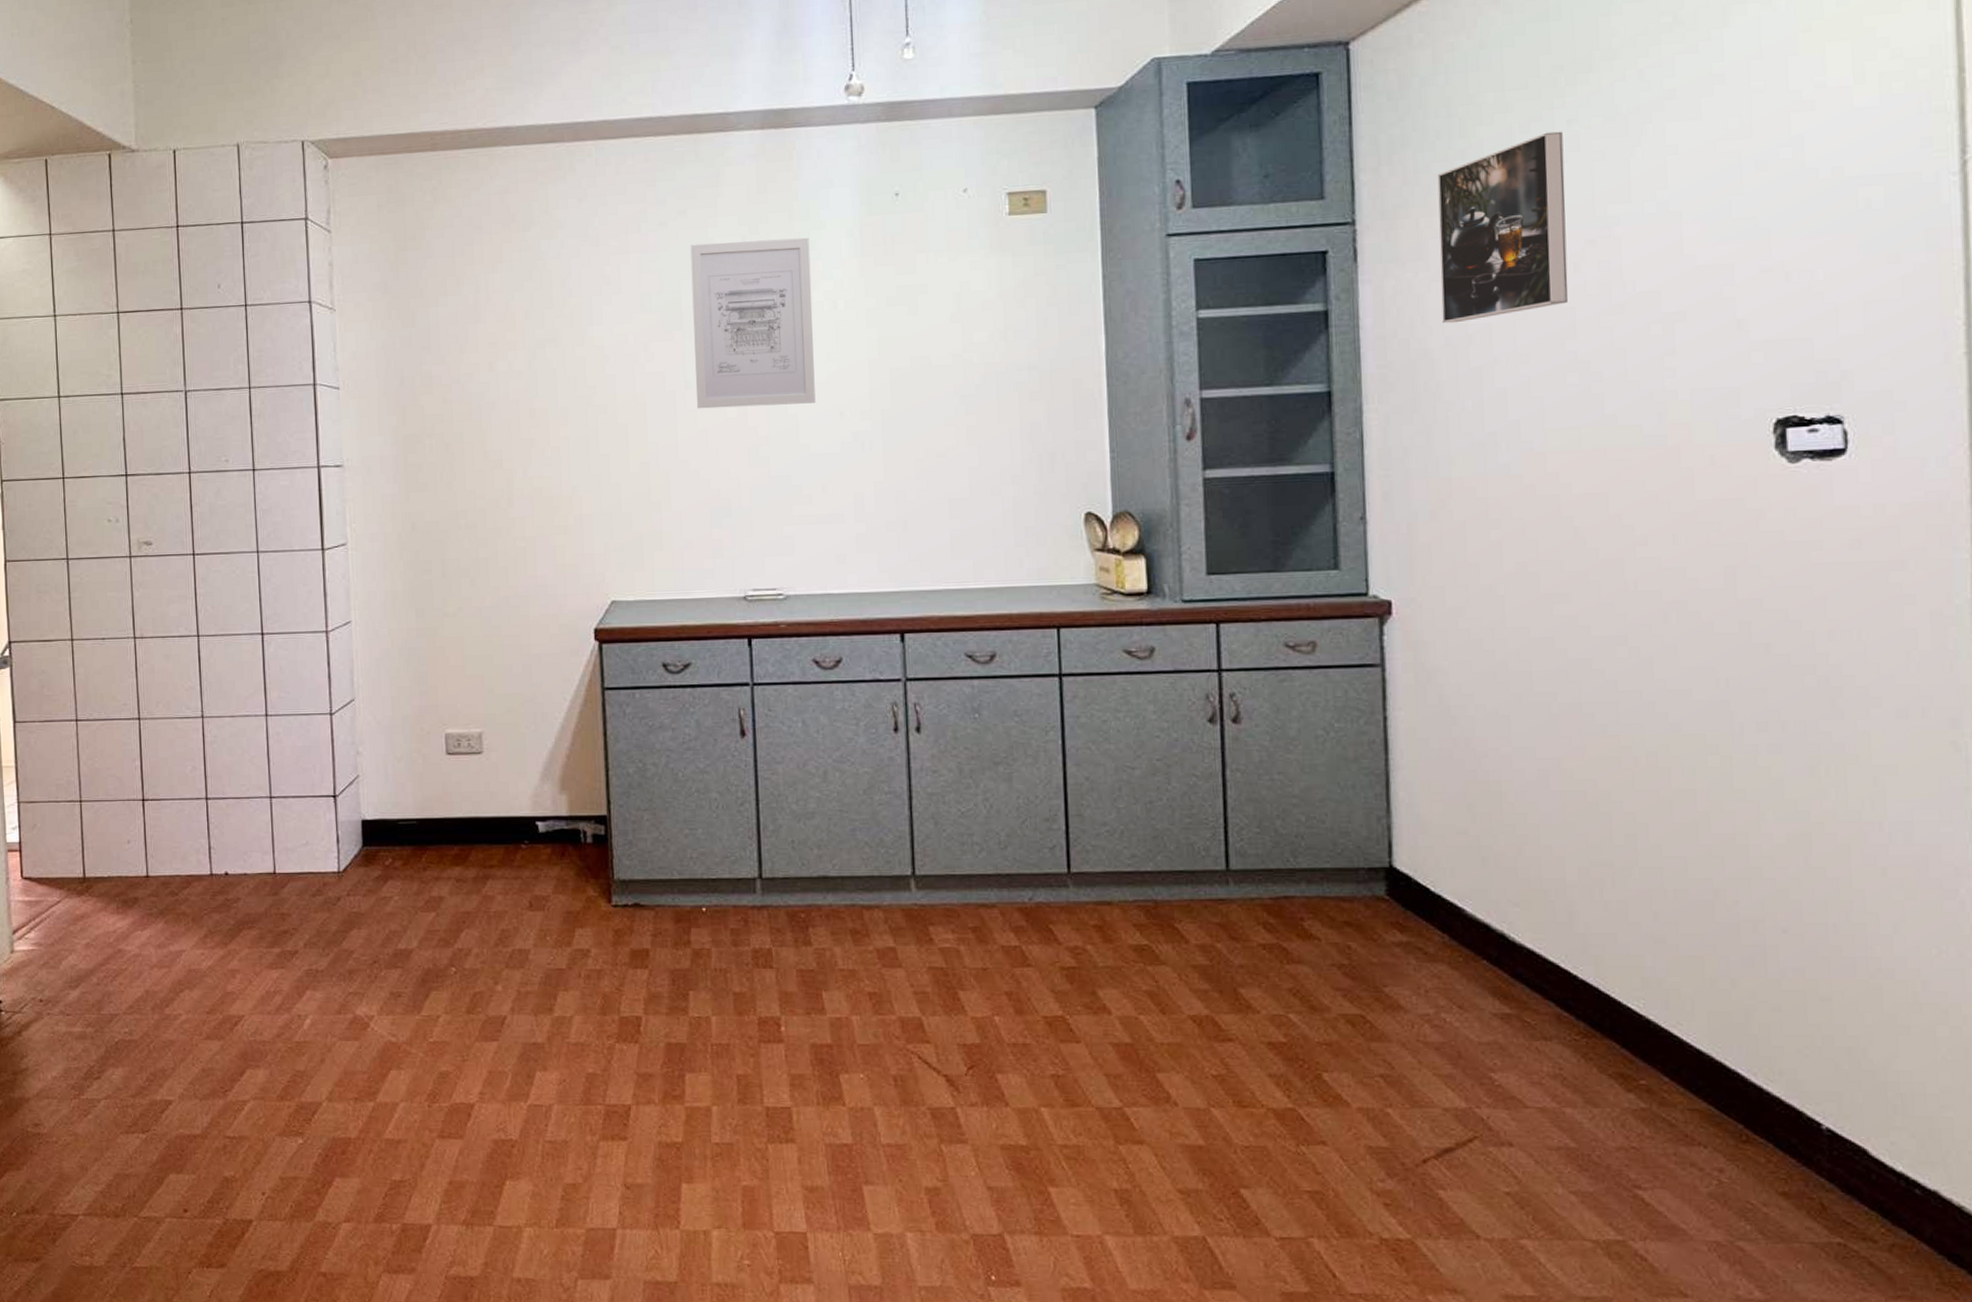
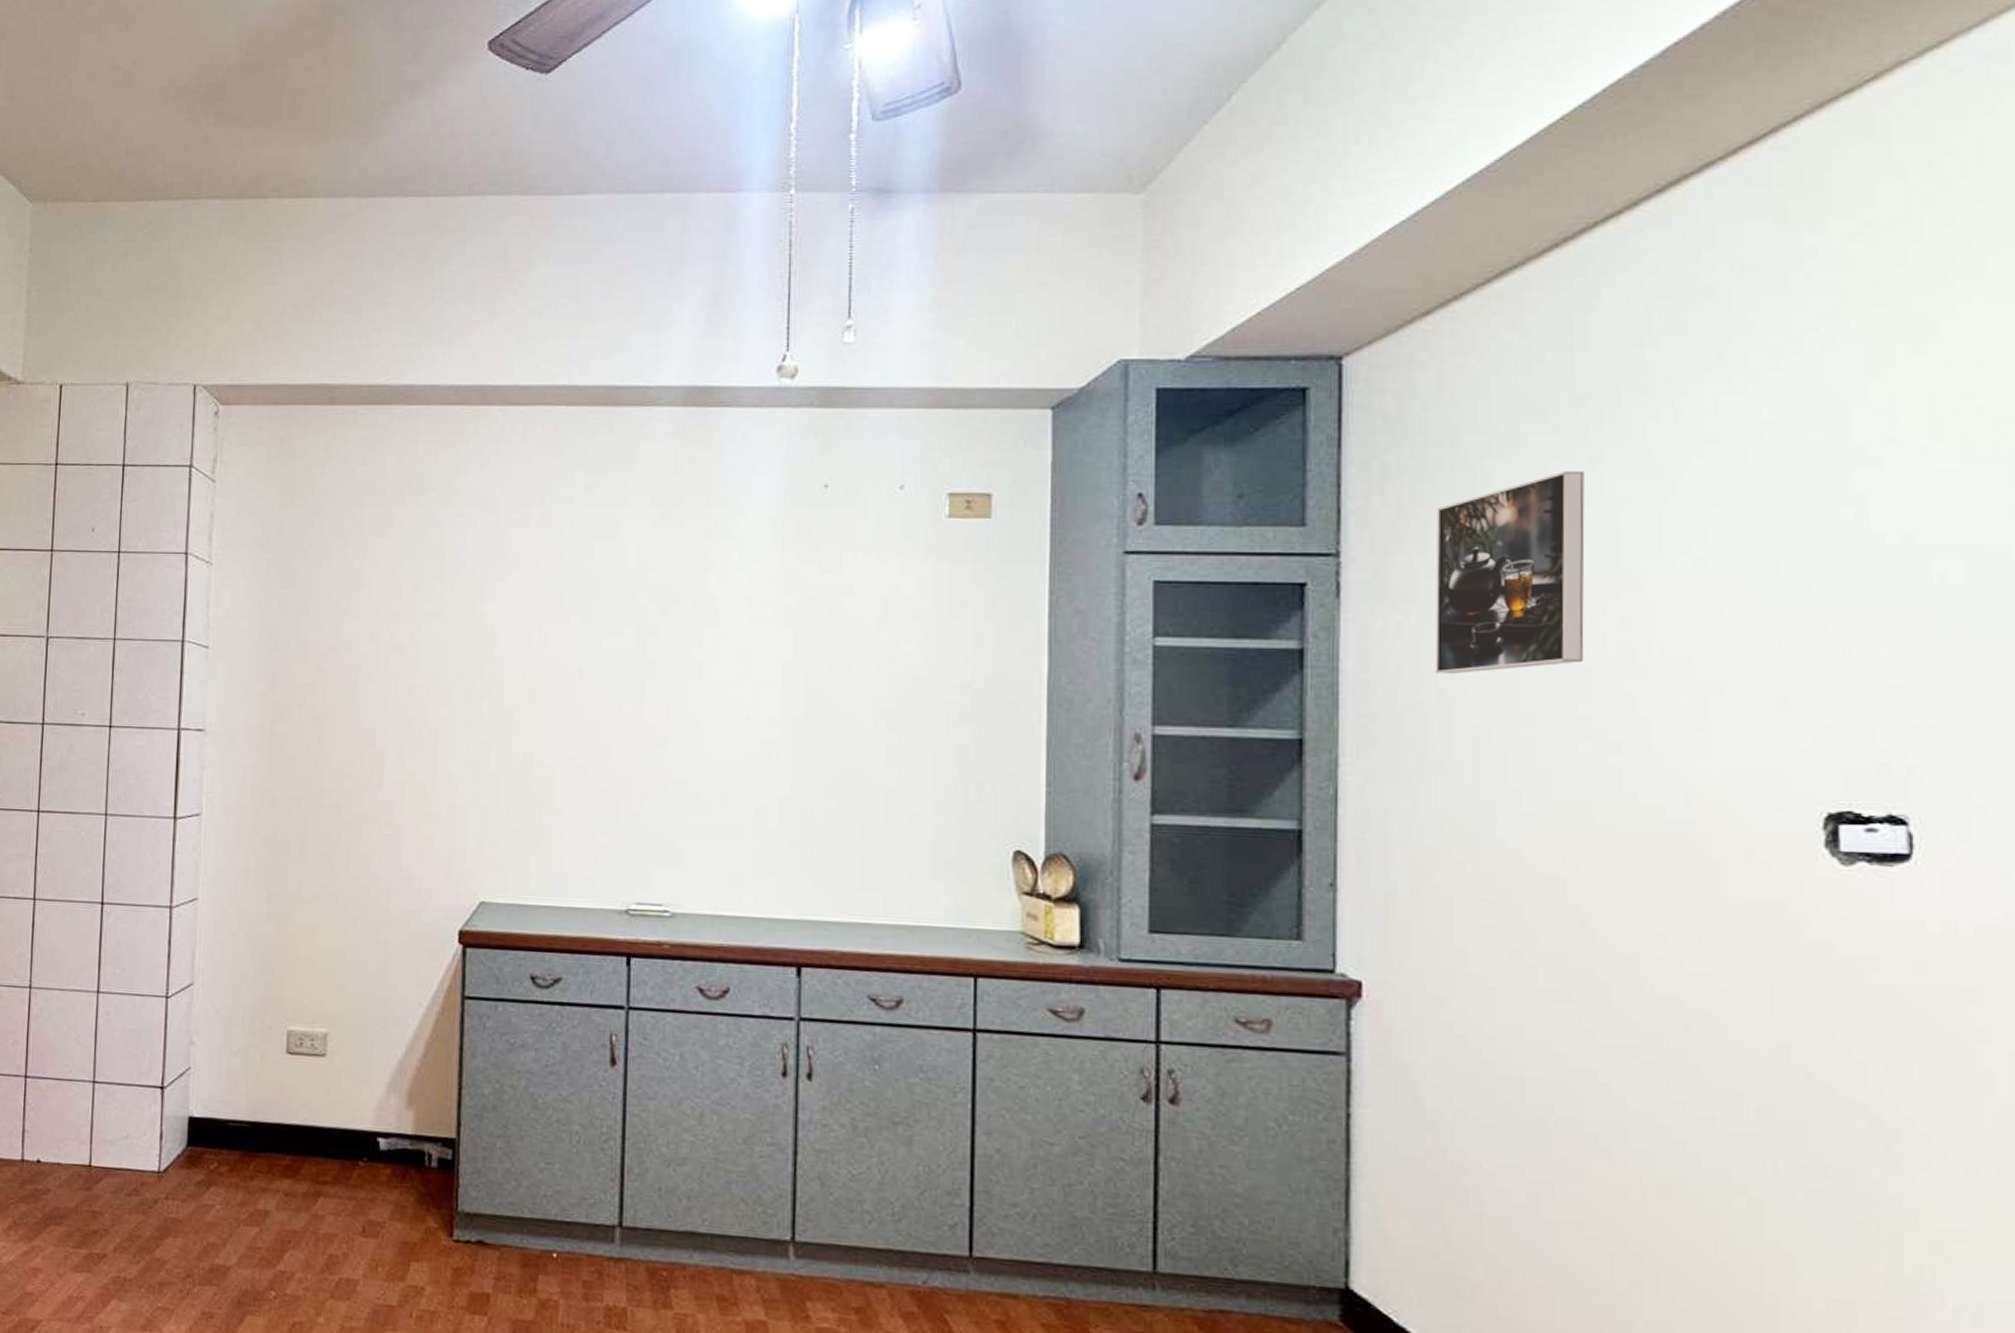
wall art: present [690,237,816,409] -> none [590,523,727,705]

